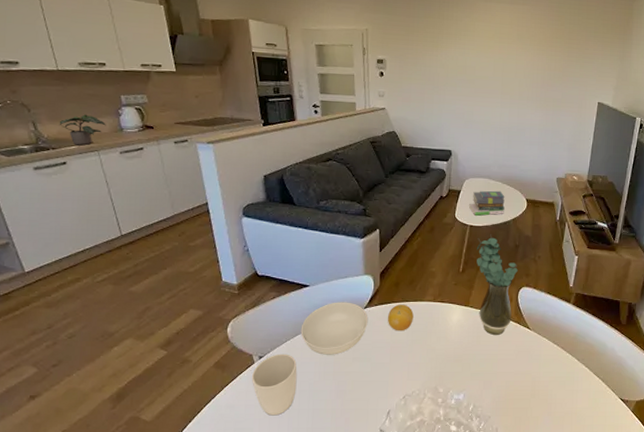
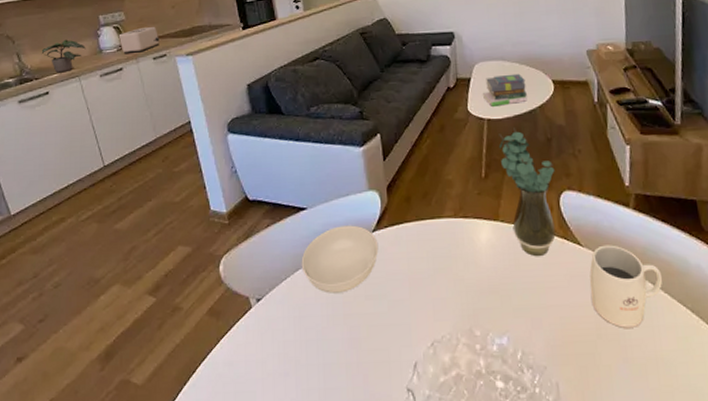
toaster: none [140,112,182,136] -> present [118,27,160,55]
cup: present [251,353,297,416] -> none [249,294,302,374]
fruit: present [387,304,414,331] -> none [400,223,433,258]
mug: none [531,330,586,391] -> present [589,245,663,328]

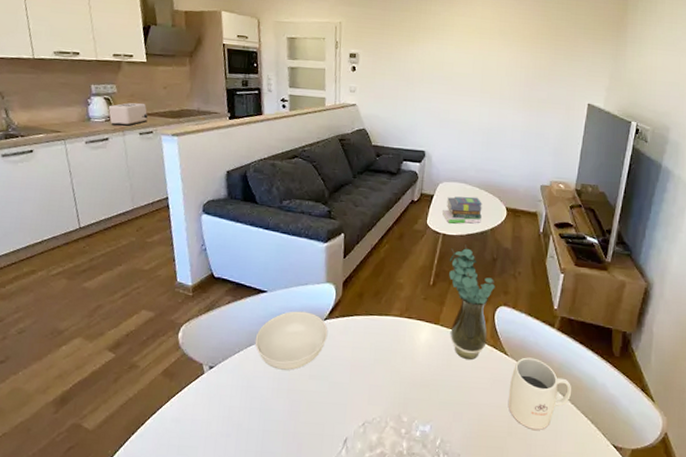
potted plant: present [41,39,86,73] -> none [29,102,75,135]

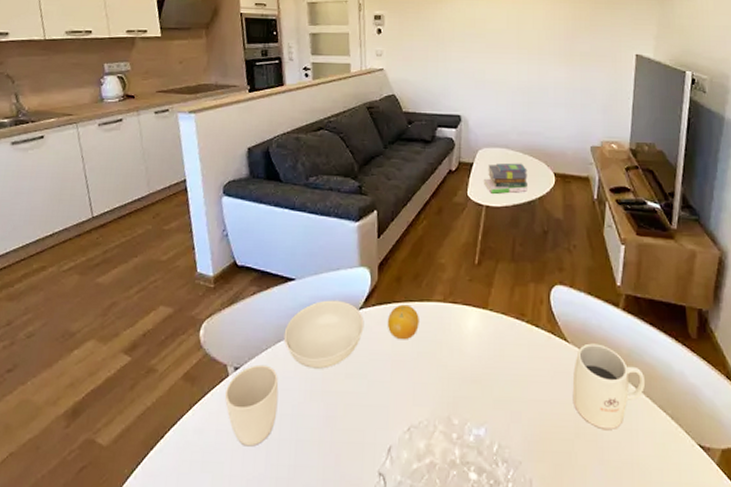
toaster: present [108,103,148,126] -> none [121,80,164,106]
cup: none [200,364,249,435] -> present [224,364,279,447]
fruit: none [348,317,378,349] -> present [387,304,419,340]
vase: present [449,244,495,360] -> none [494,216,548,350]

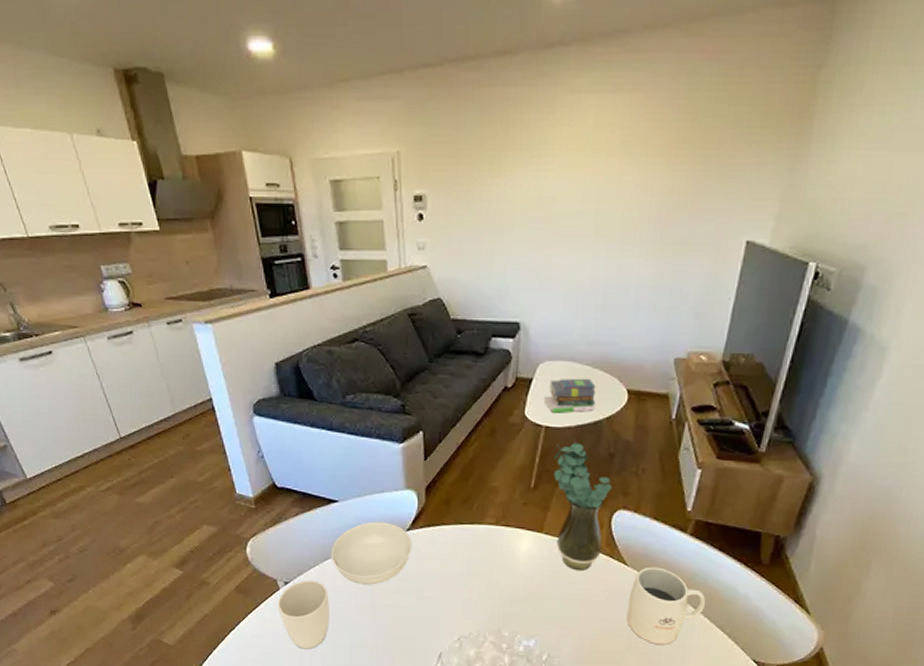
fruit: present [387,304,419,340] -> none [436,527,470,561]
vase: none [494,216,548,350] -> present [554,438,612,571]

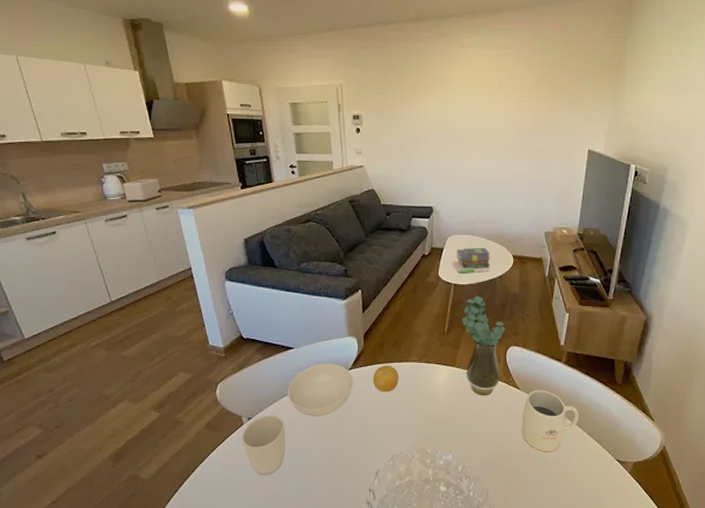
toaster: none [125,285,173,316] -> present [122,179,162,203]
fruit: none [436,527,470,561] -> present [372,365,399,392]

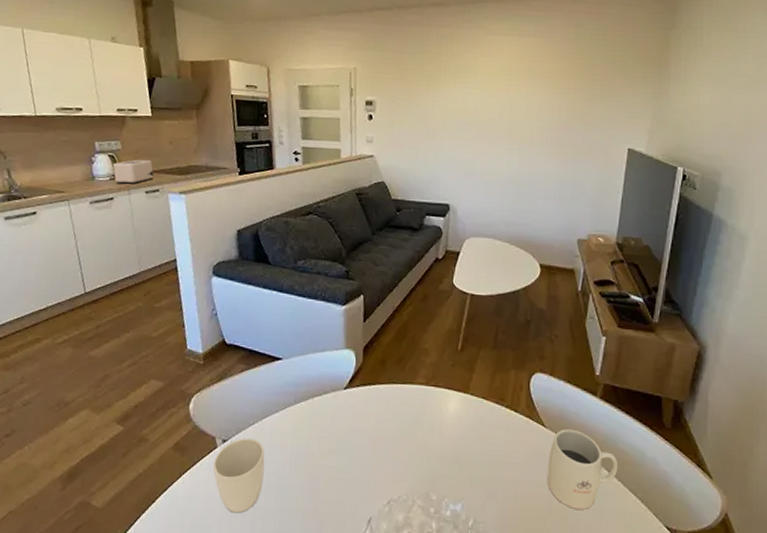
bowl: present [287,363,354,416] -> none [270,379,349,444]
fruit: present [372,365,399,392] -> none [370,386,402,420]
books: present [453,247,490,274] -> none [470,253,513,283]
vase: present [461,292,506,396] -> none [478,305,530,433]

